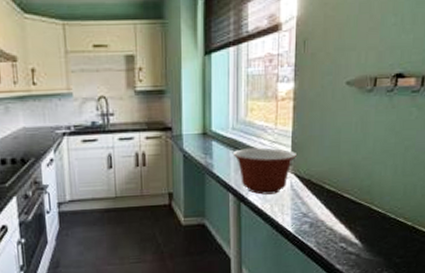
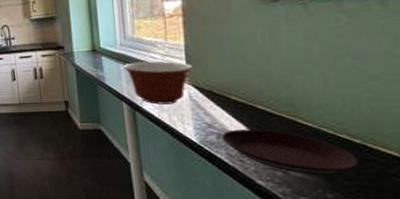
plate: none [313,216,408,256] -> present [221,129,358,175]

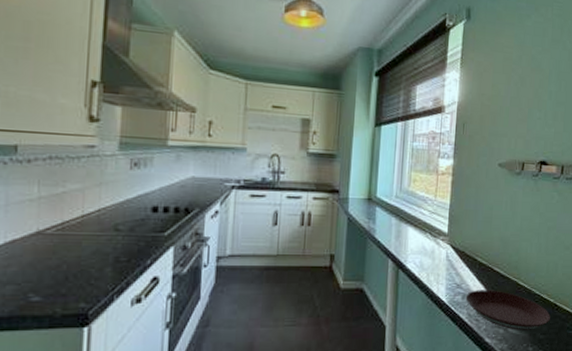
mixing bowl: present [122,61,192,105] -> none [394,216,453,263]

